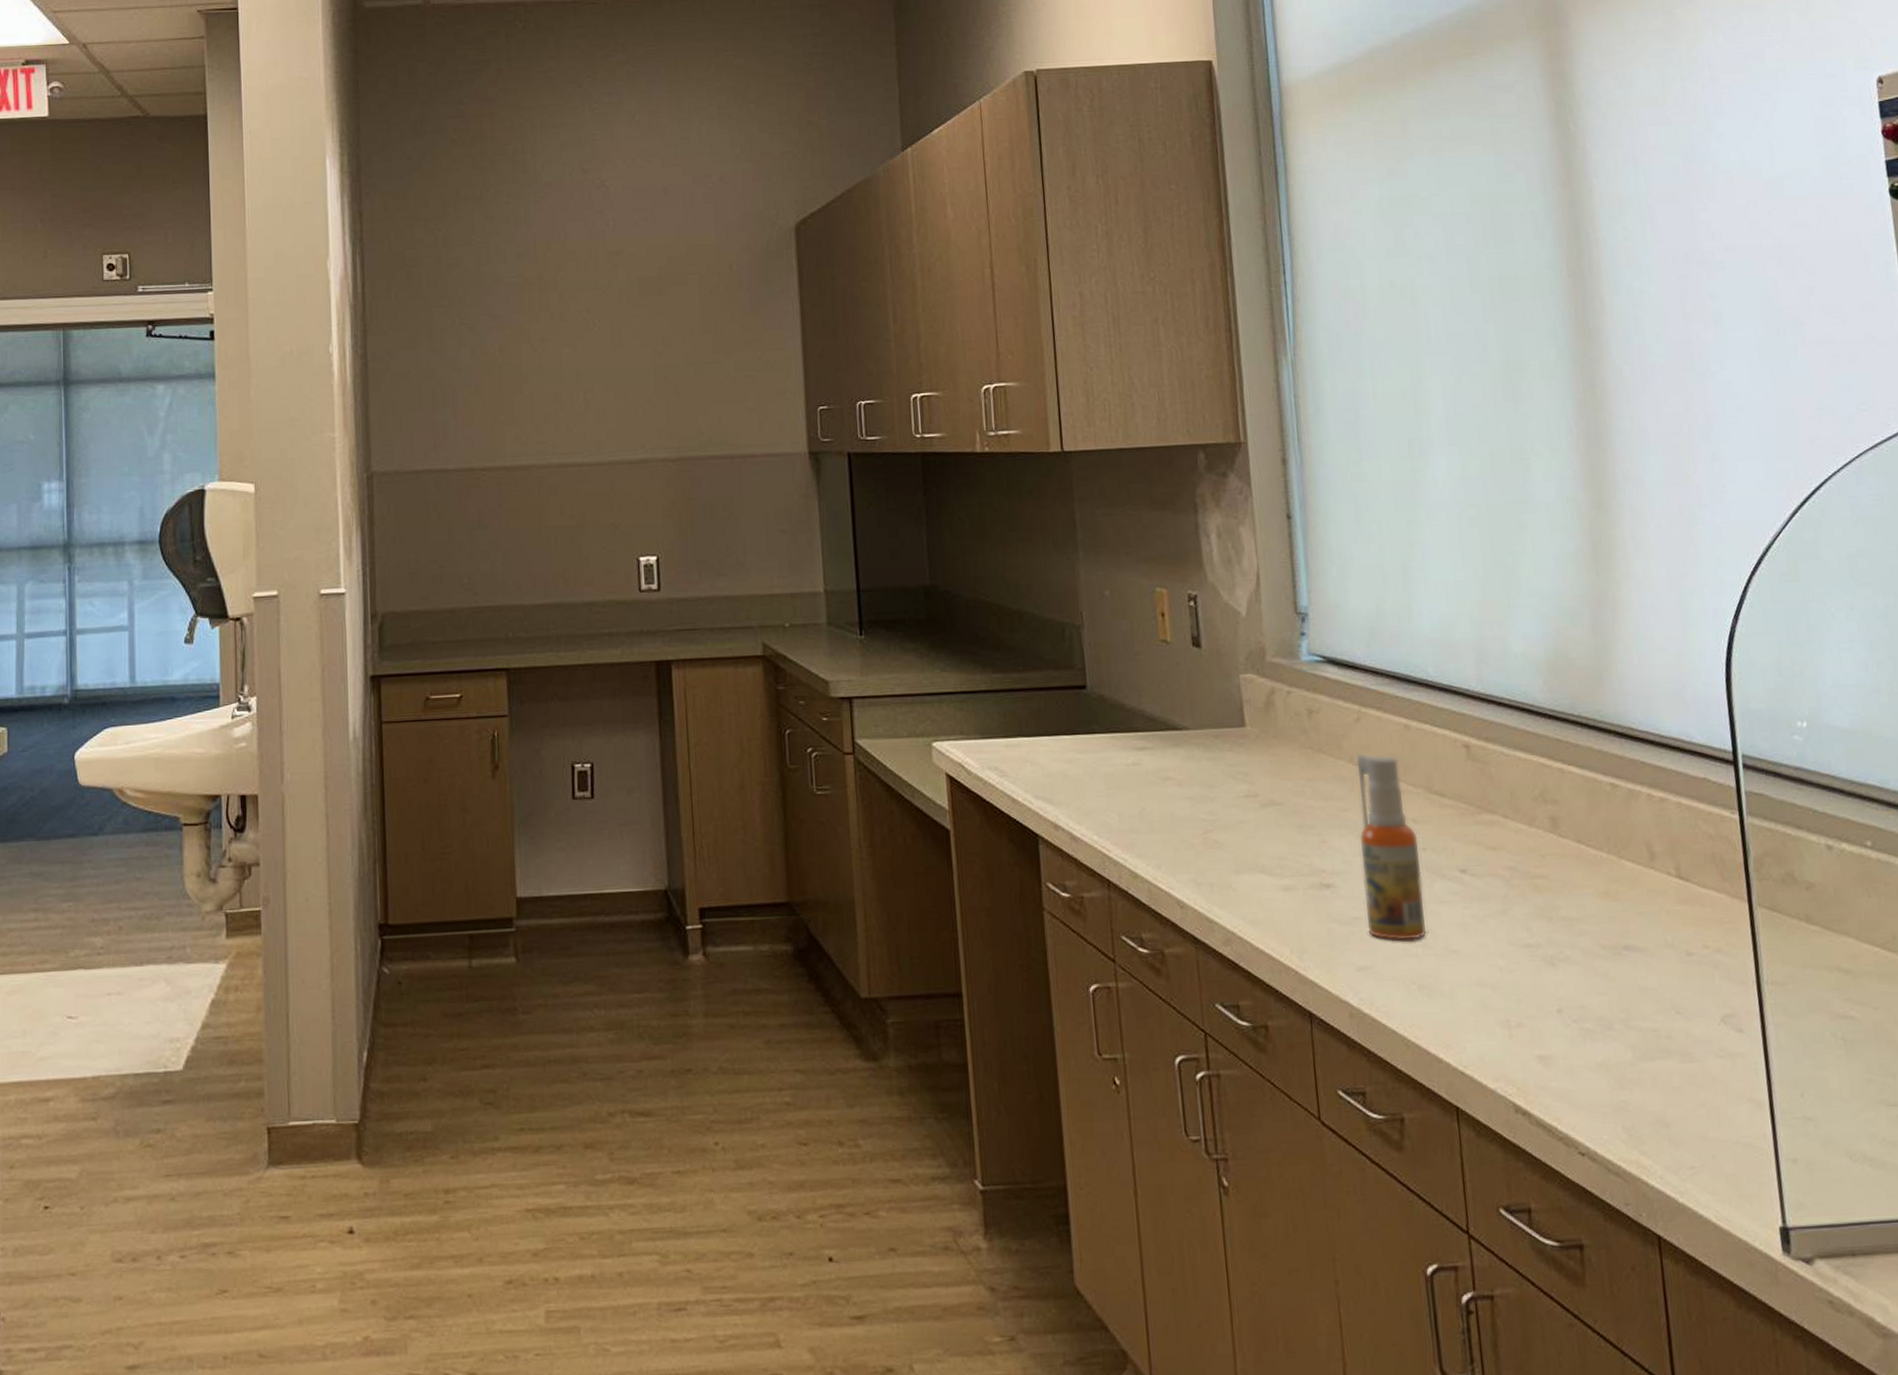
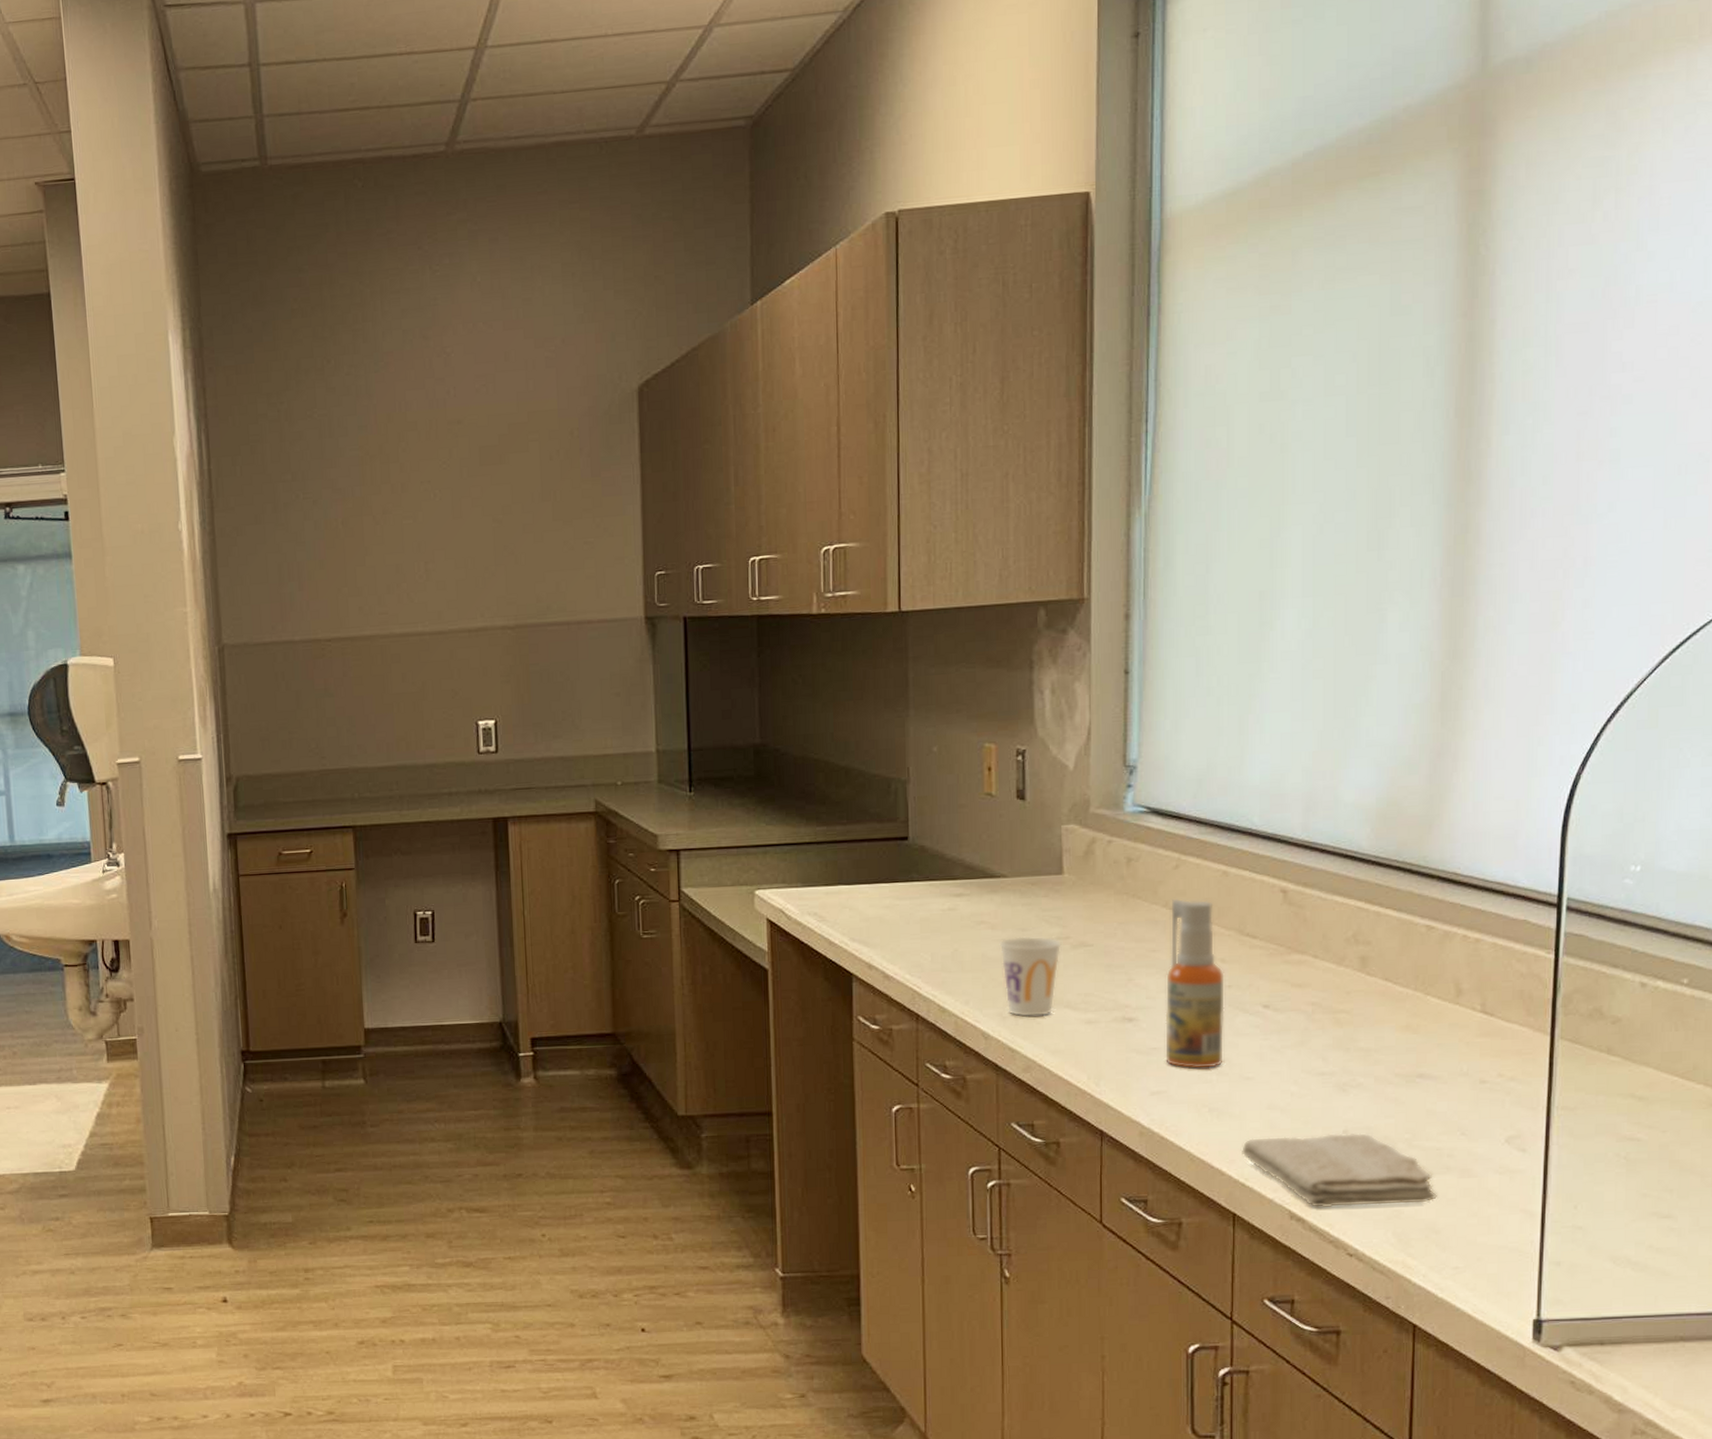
cup: none [1187,794,1251,883] -> present [999,936,1062,1017]
washcloth: none [1456,1013,1662,1100] -> present [1242,1133,1437,1208]

